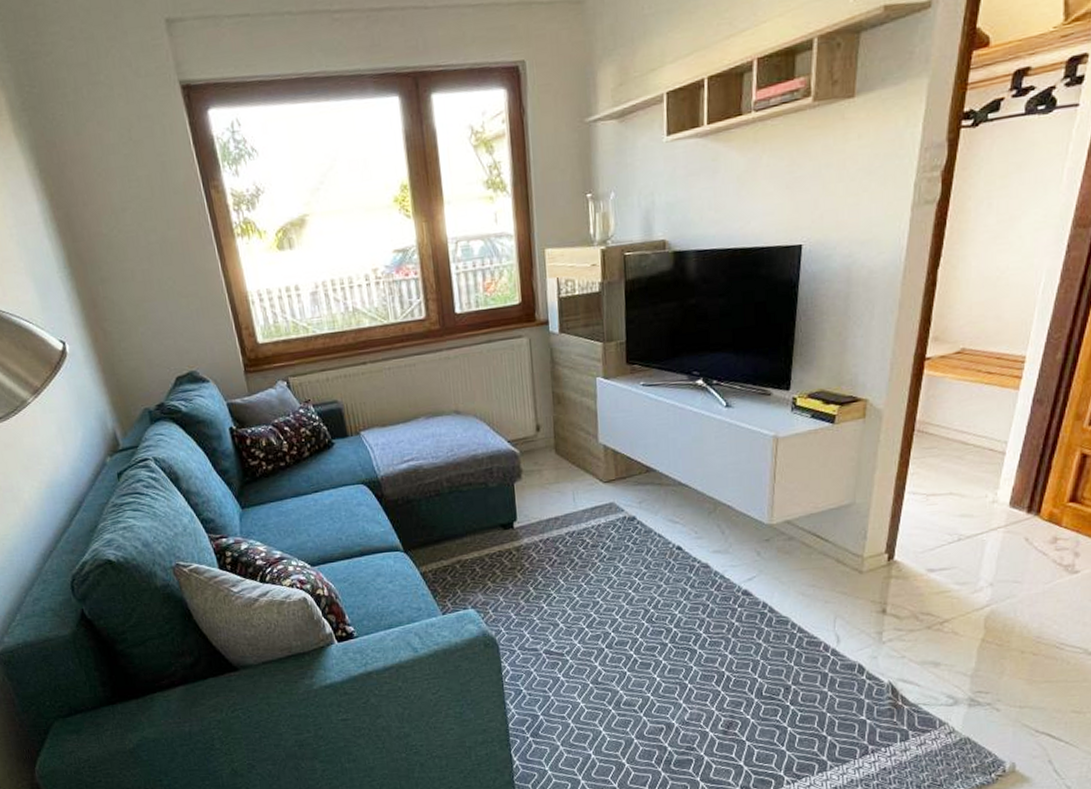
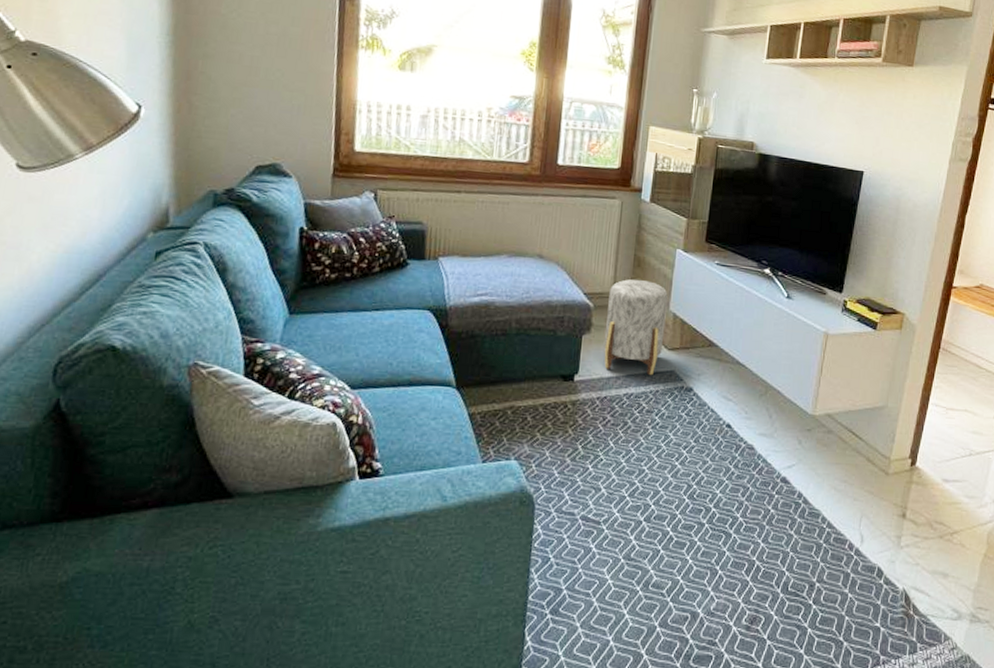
stool: none [533,416,598,512] -> present [603,279,669,376]

